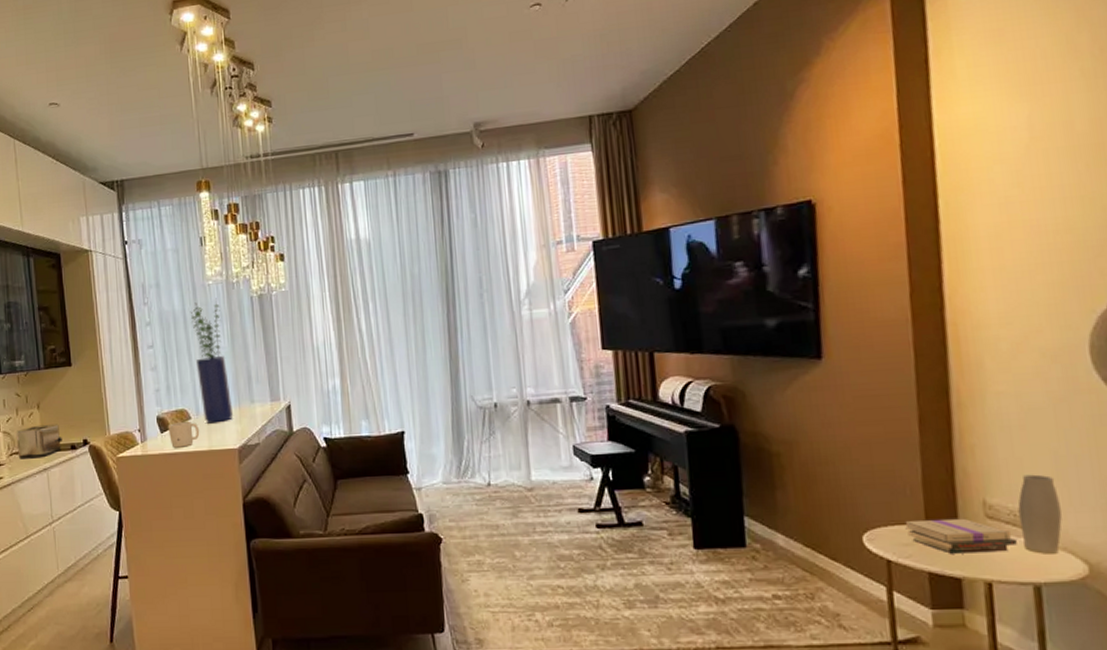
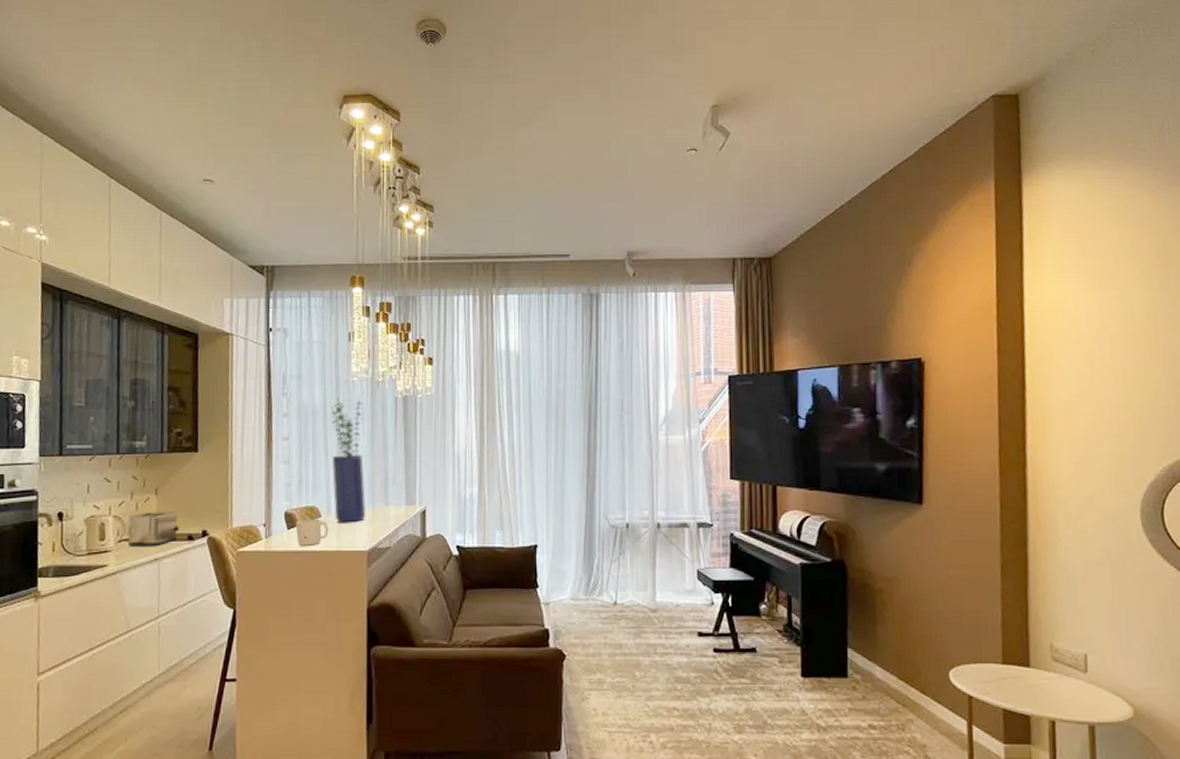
books: present [905,518,1017,554] -> none [985,659,1077,693]
vase: present [1017,474,1062,556] -> none [1078,623,1114,698]

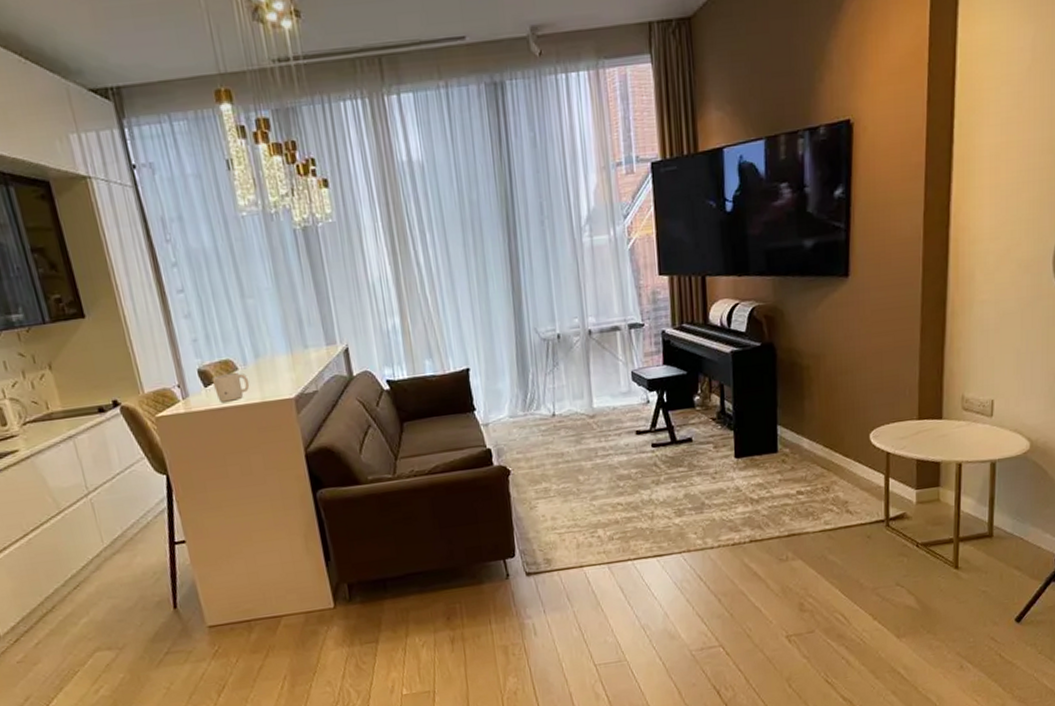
toaster: present [127,511,179,547] -> none [25,385,87,428]
vase: present [330,395,366,523] -> none [223,232,286,374]

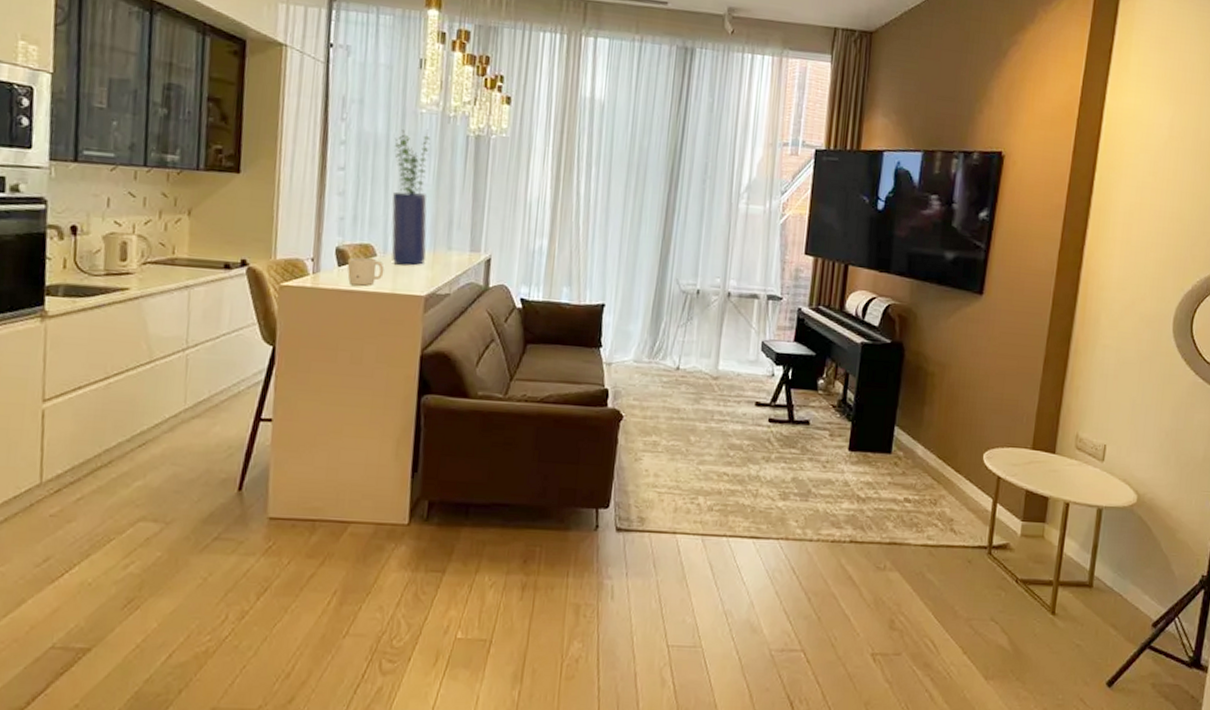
vase: none [223,232,286,374] -> present [391,129,431,265]

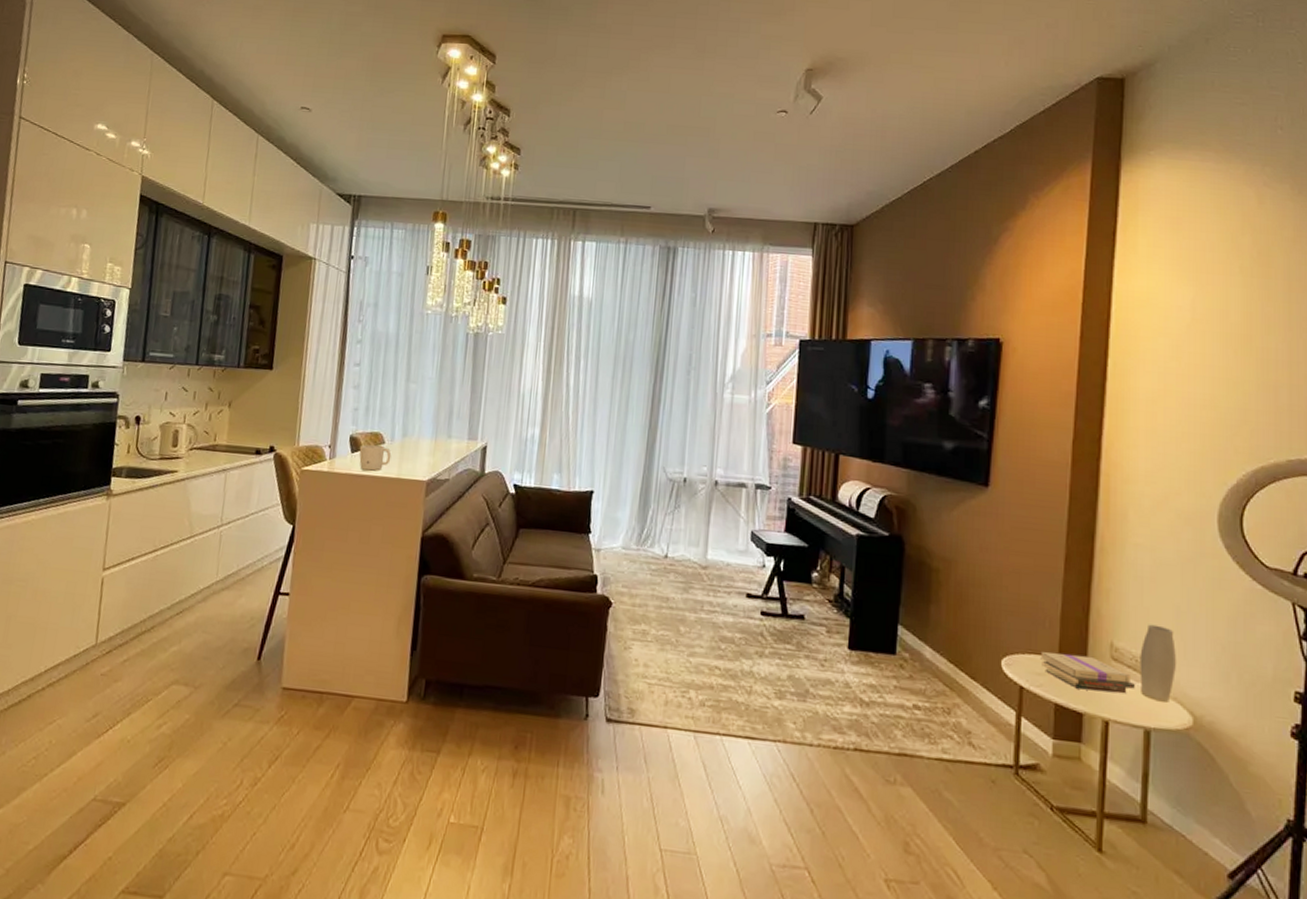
vase: present [391,129,431,265] -> none [398,328,435,452]
books: none [1017,445,1093,479] -> present [1040,652,1135,694]
vase: none [1097,416,1129,485] -> present [1140,624,1176,704]

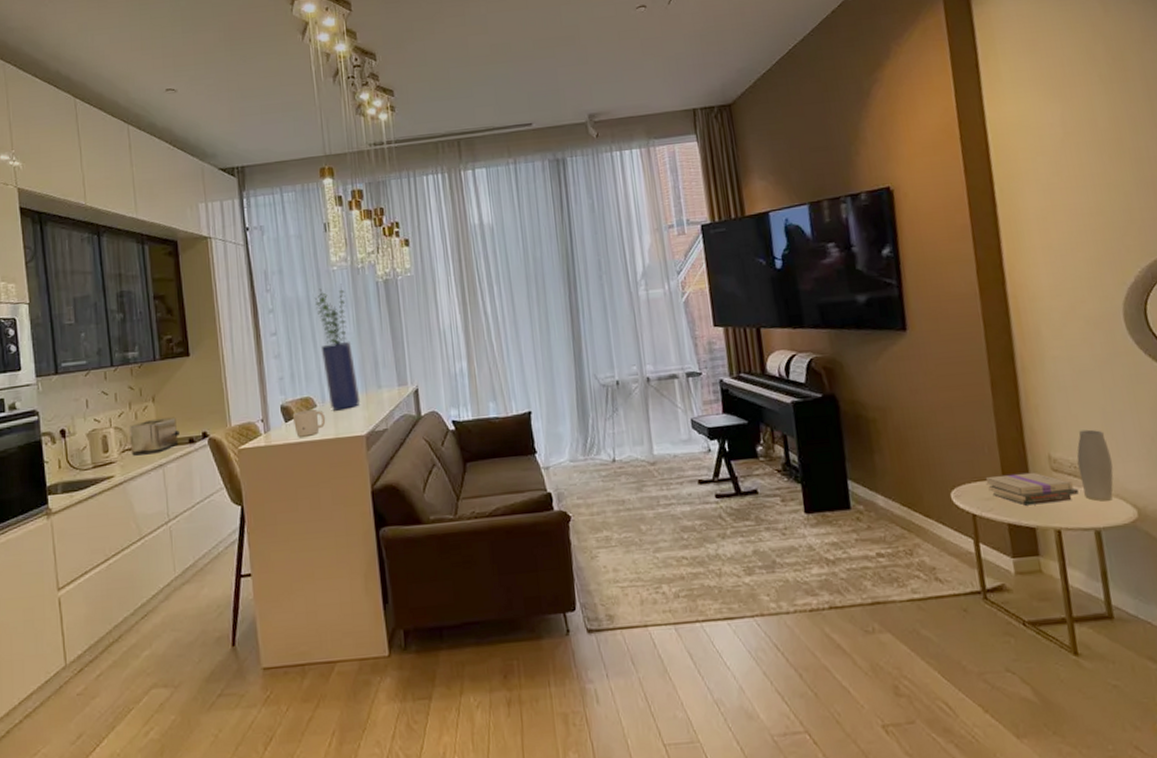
toaster: none [198,423,249,458] -> present [128,417,180,456]
vase: none [398,328,435,452] -> present [314,284,361,411]

